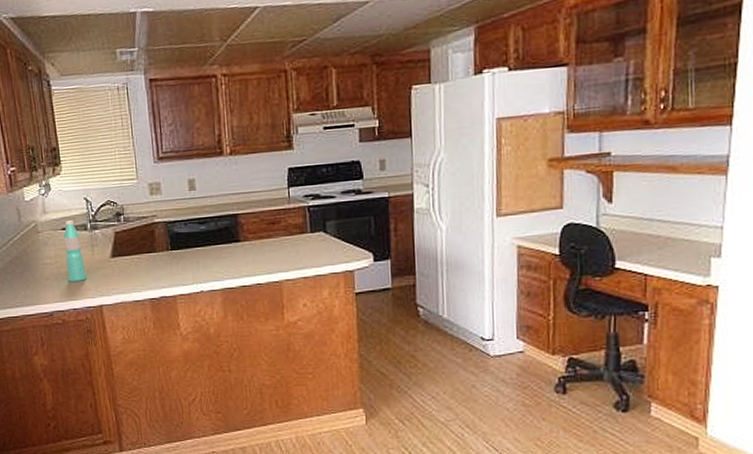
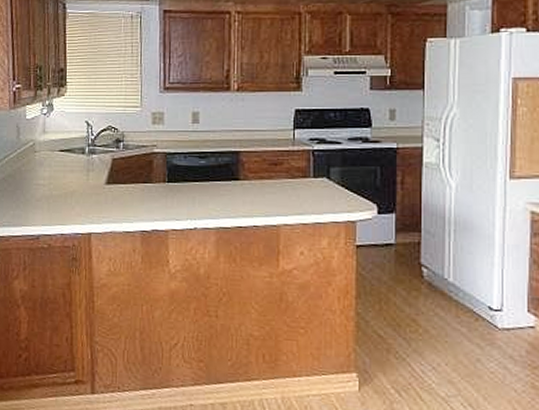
water bottle: present [63,220,87,282] -> none [59,142,79,206]

